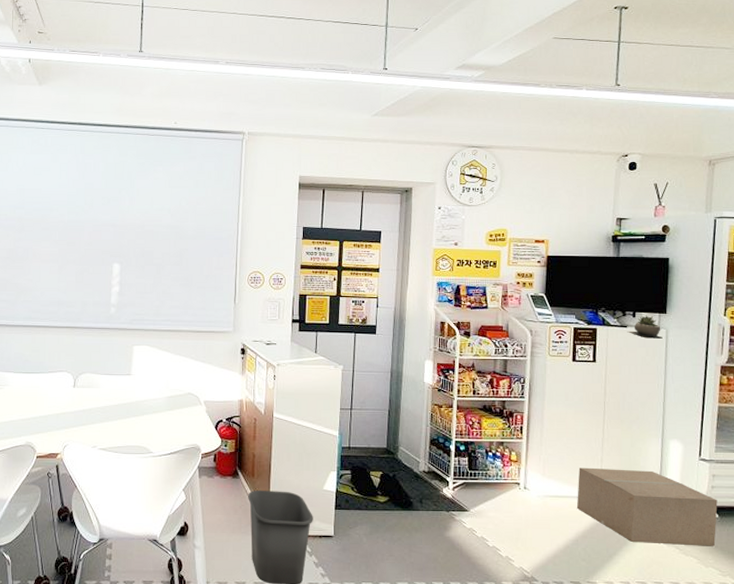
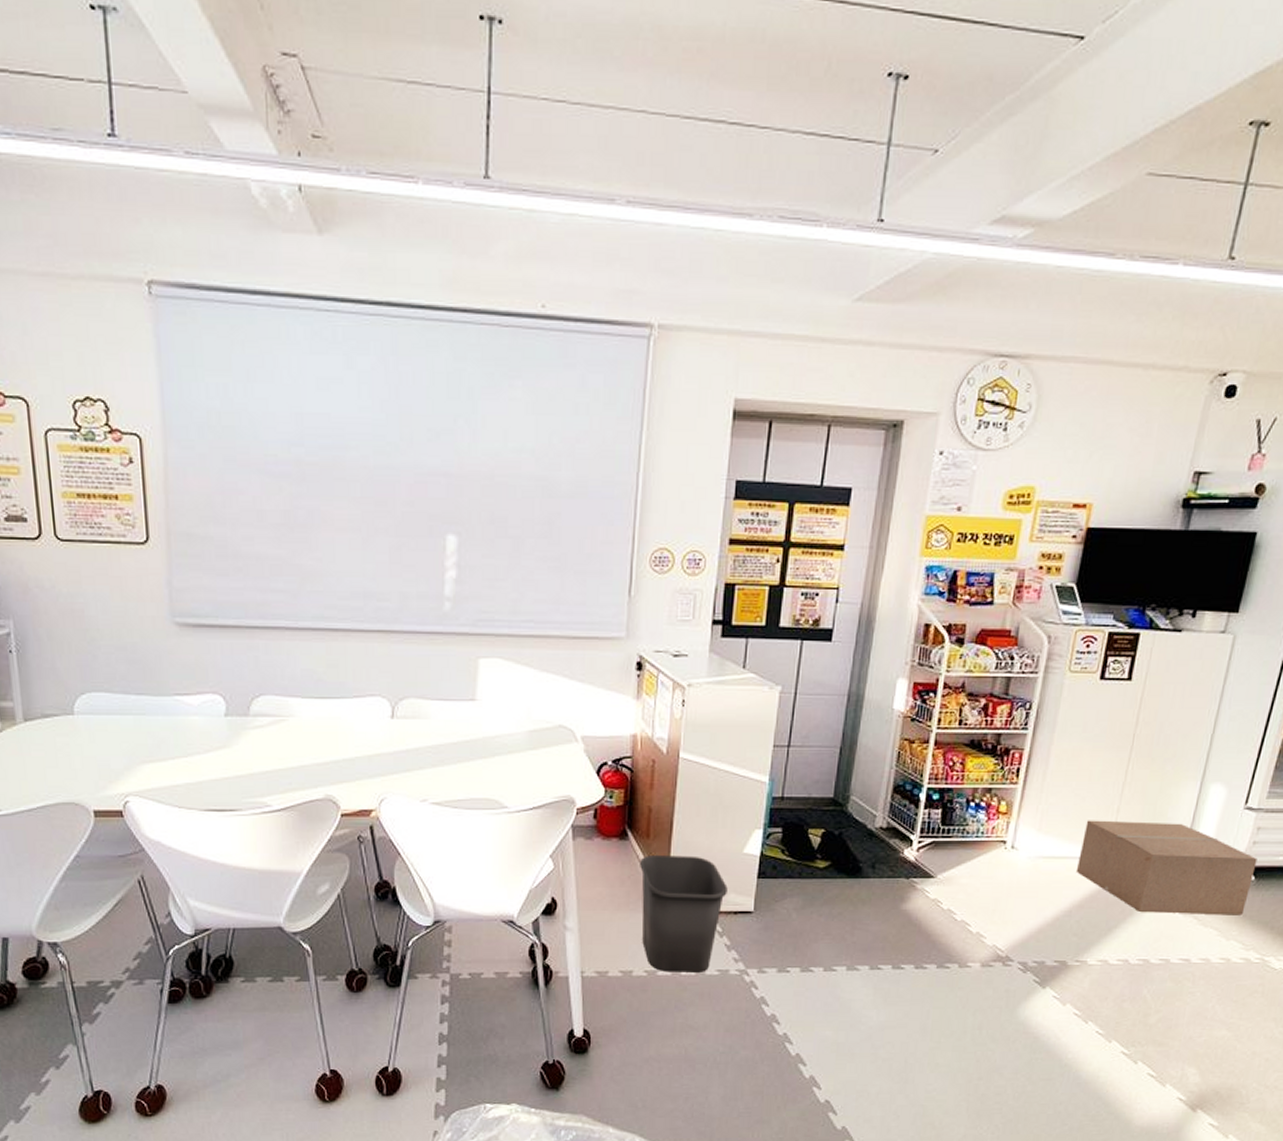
succulent plant: present [627,315,663,339] -> none [1180,614,1228,648]

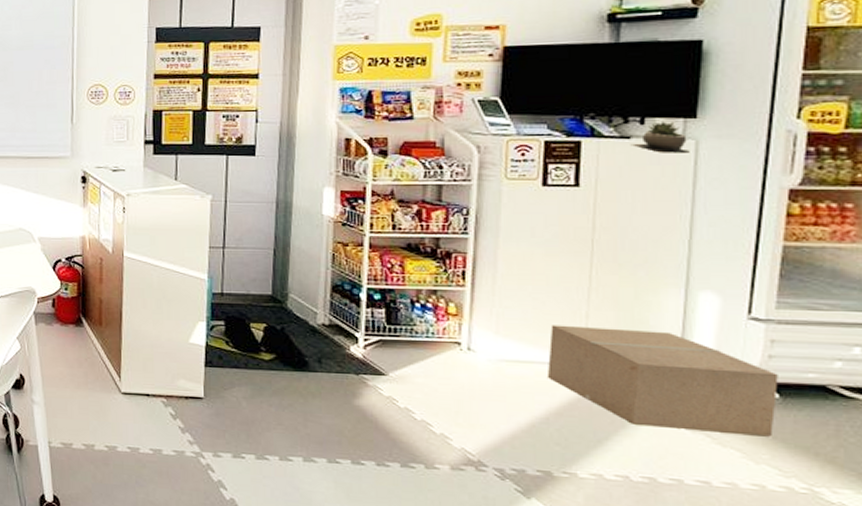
waste bin: present [640,854,728,972] -> none [95,340,177,452]
succulent plant: none [1180,614,1228,648] -> present [630,121,690,153]

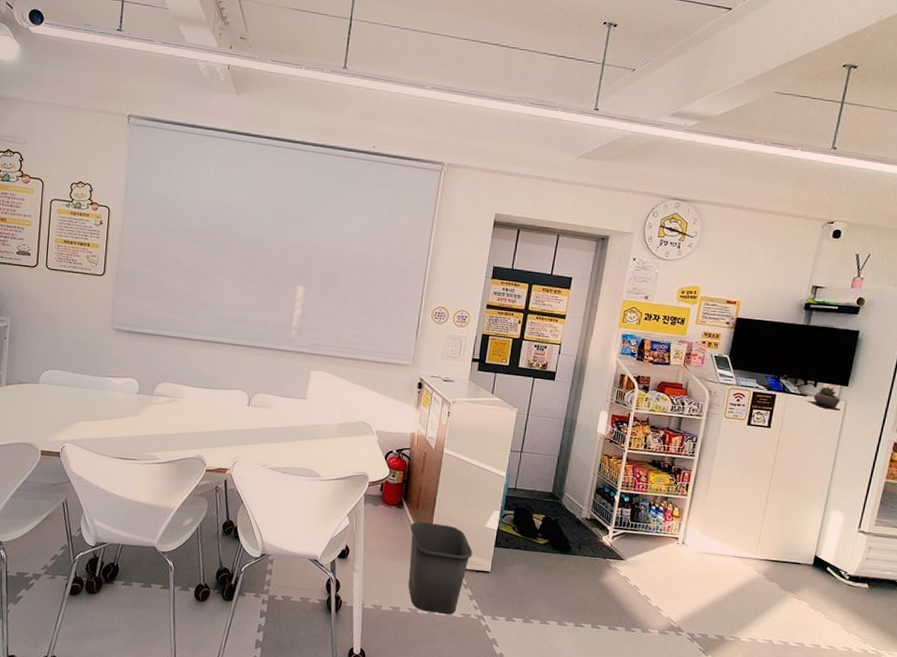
waste bin: none [95,340,177,452] -> present [408,521,473,614]
cardboard box: present [546,325,778,437] -> none [730,528,870,615]

